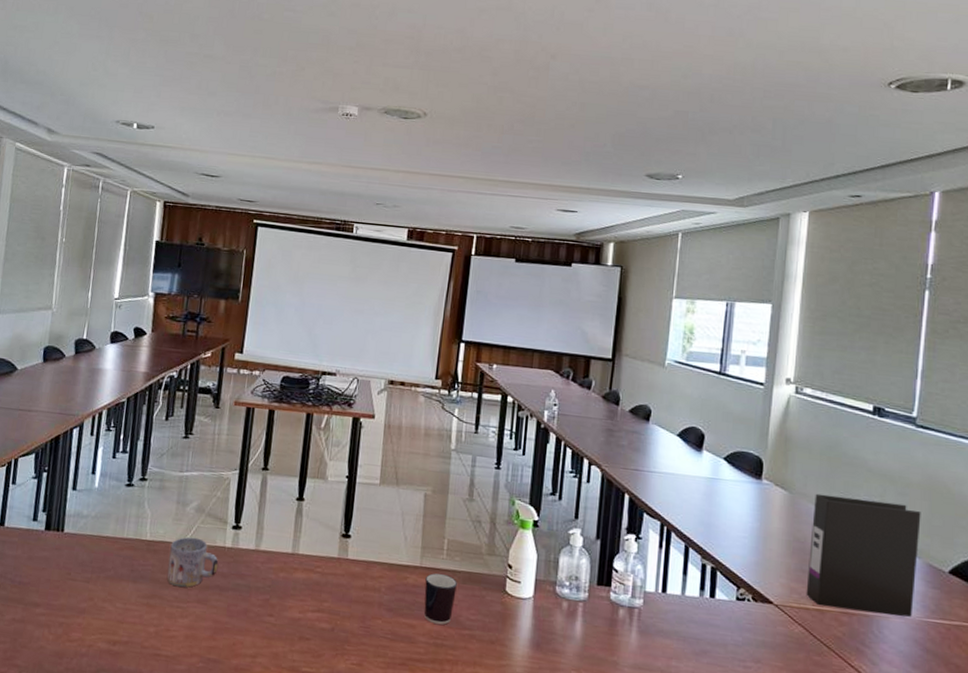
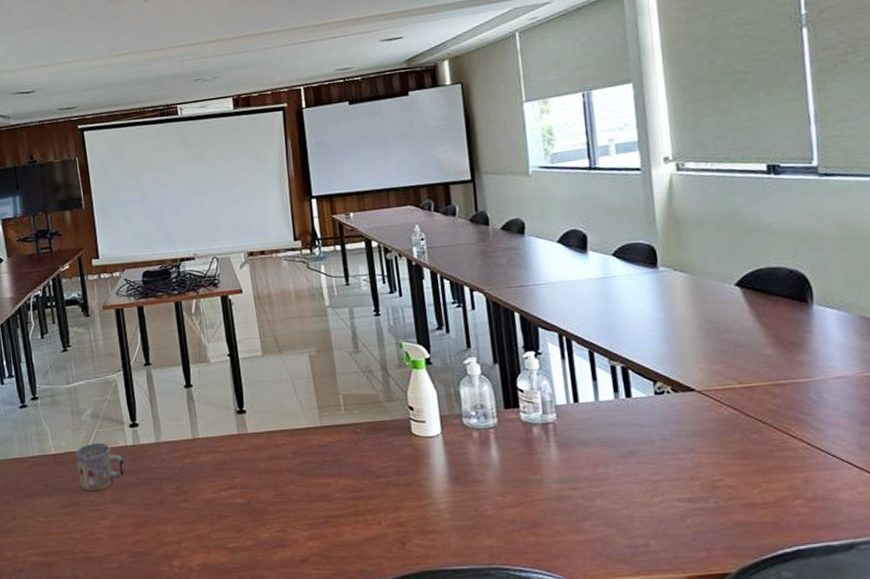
mug: present [423,573,457,625] -> none [329,428,364,479]
binder: present [806,493,921,618] -> none [719,260,852,383]

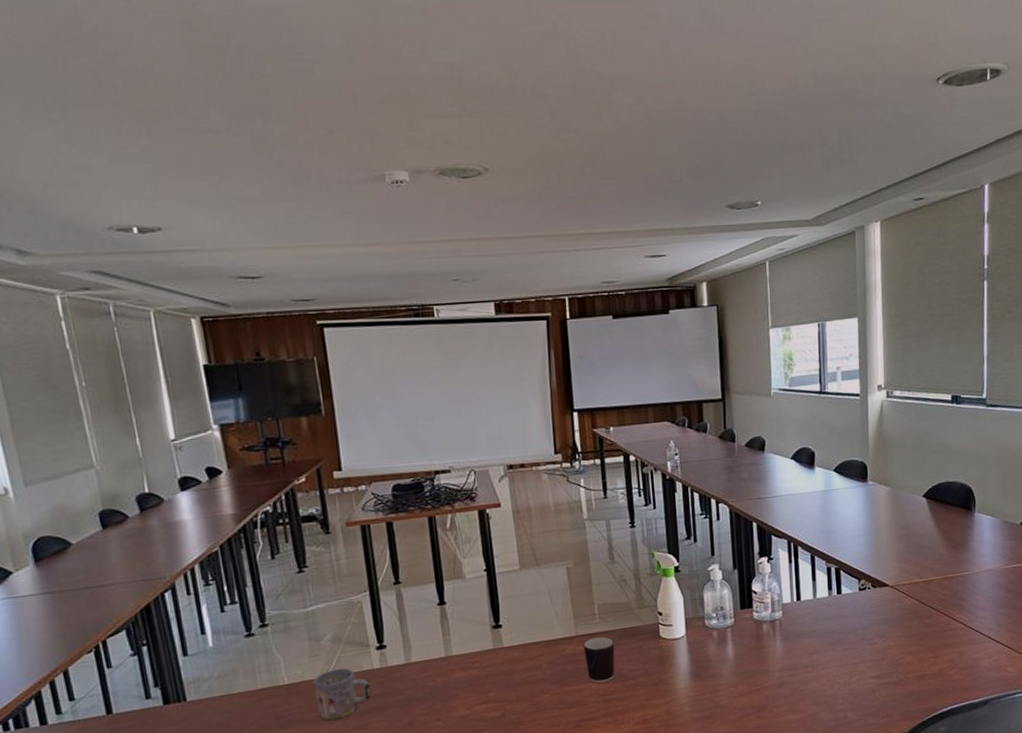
mug: none [329,428,364,479] -> present [583,636,615,684]

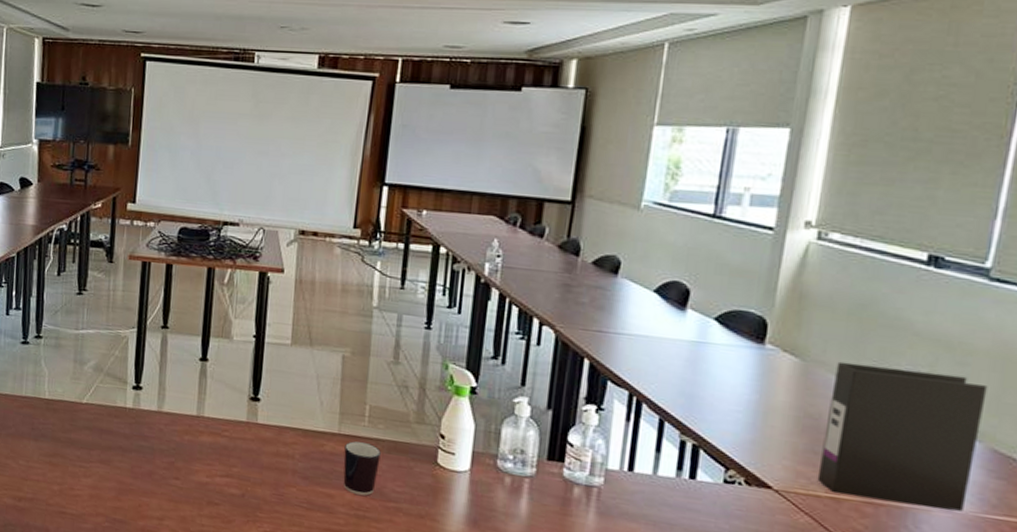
mug: present [313,668,372,720] -> none [68,396,120,447]
binder: none [912,476,997,578] -> present [817,361,988,512]

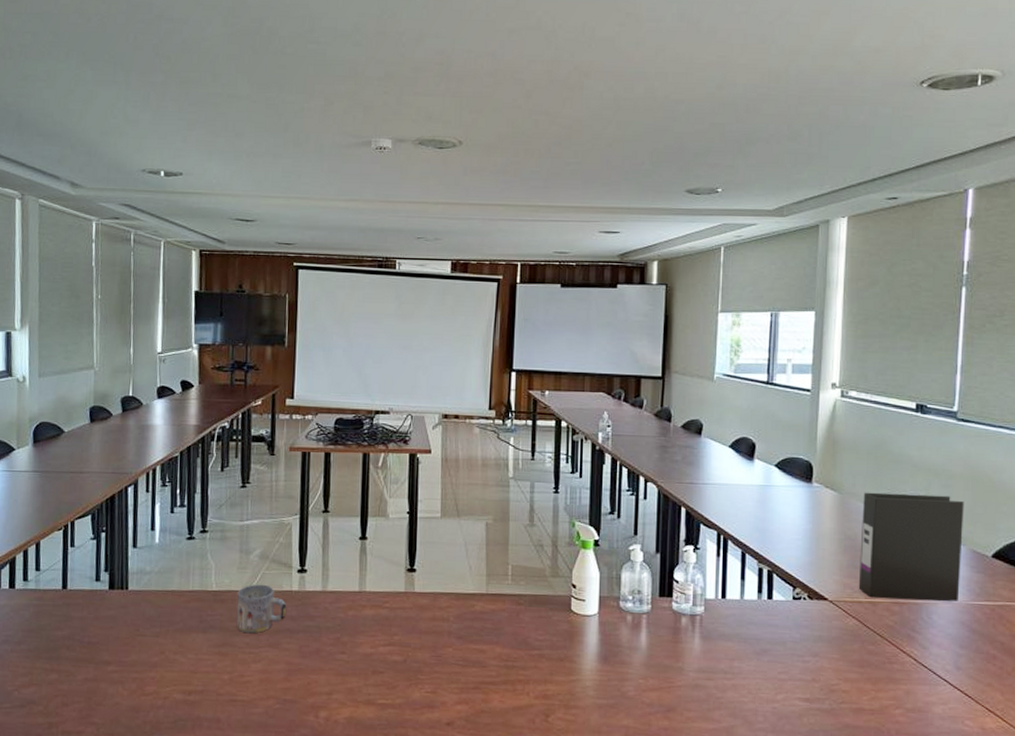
mug: none [68,396,120,447] -> present [236,584,287,634]
mug: present [343,441,381,496] -> none [492,598,524,648]

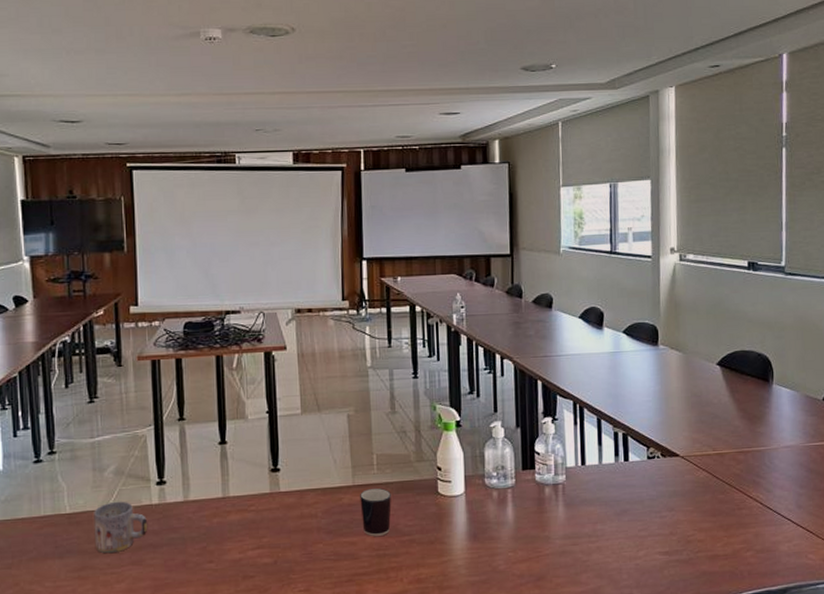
mug: none [492,598,524,648] -> present [360,487,392,537]
binder: present [858,492,964,602] -> none [705,346,797,450]

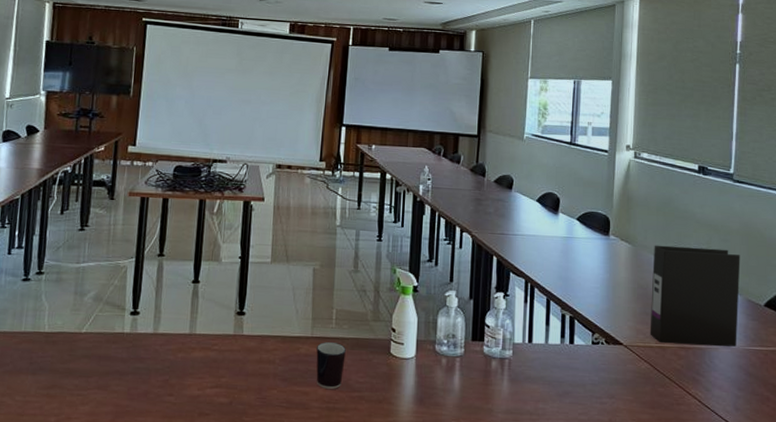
mug: present [94,501,148,554] -> none [66,325,118,376]
binder: none [705,346,797,450] -> present [649,245,740,348]

